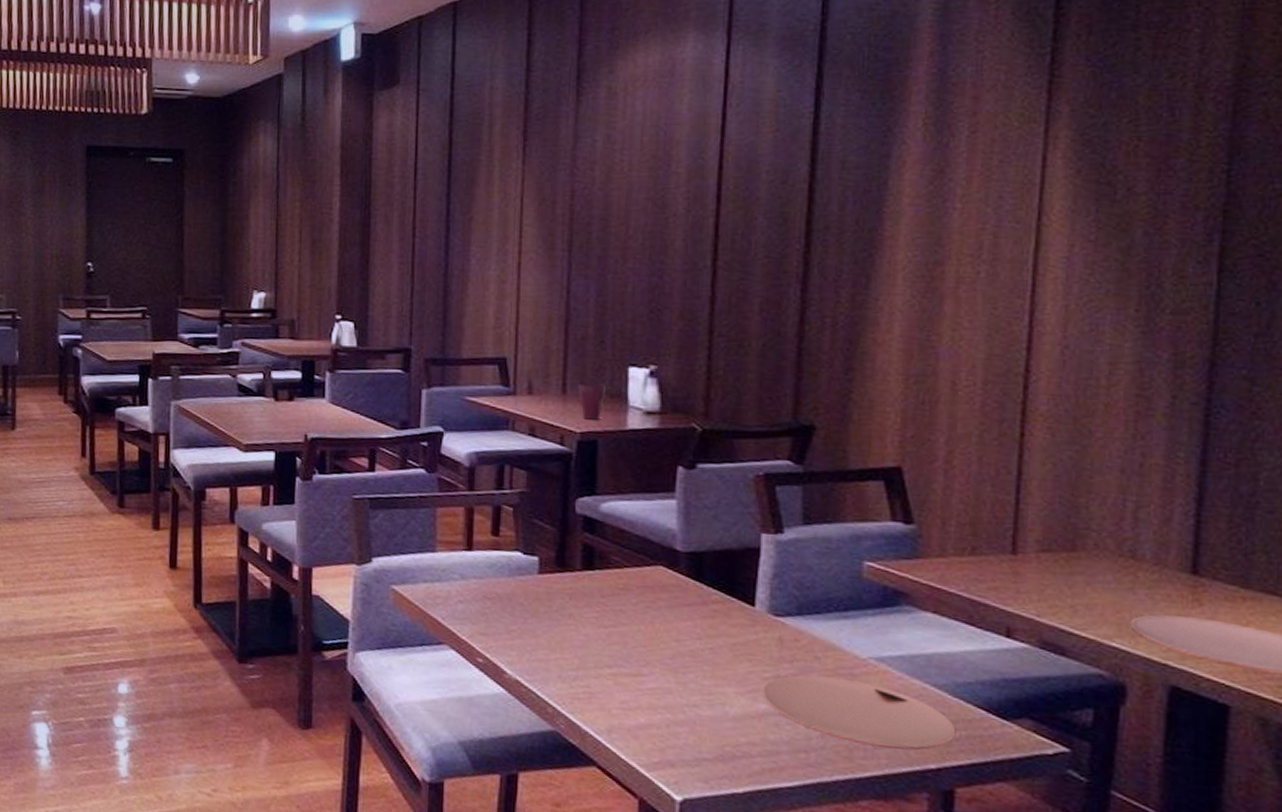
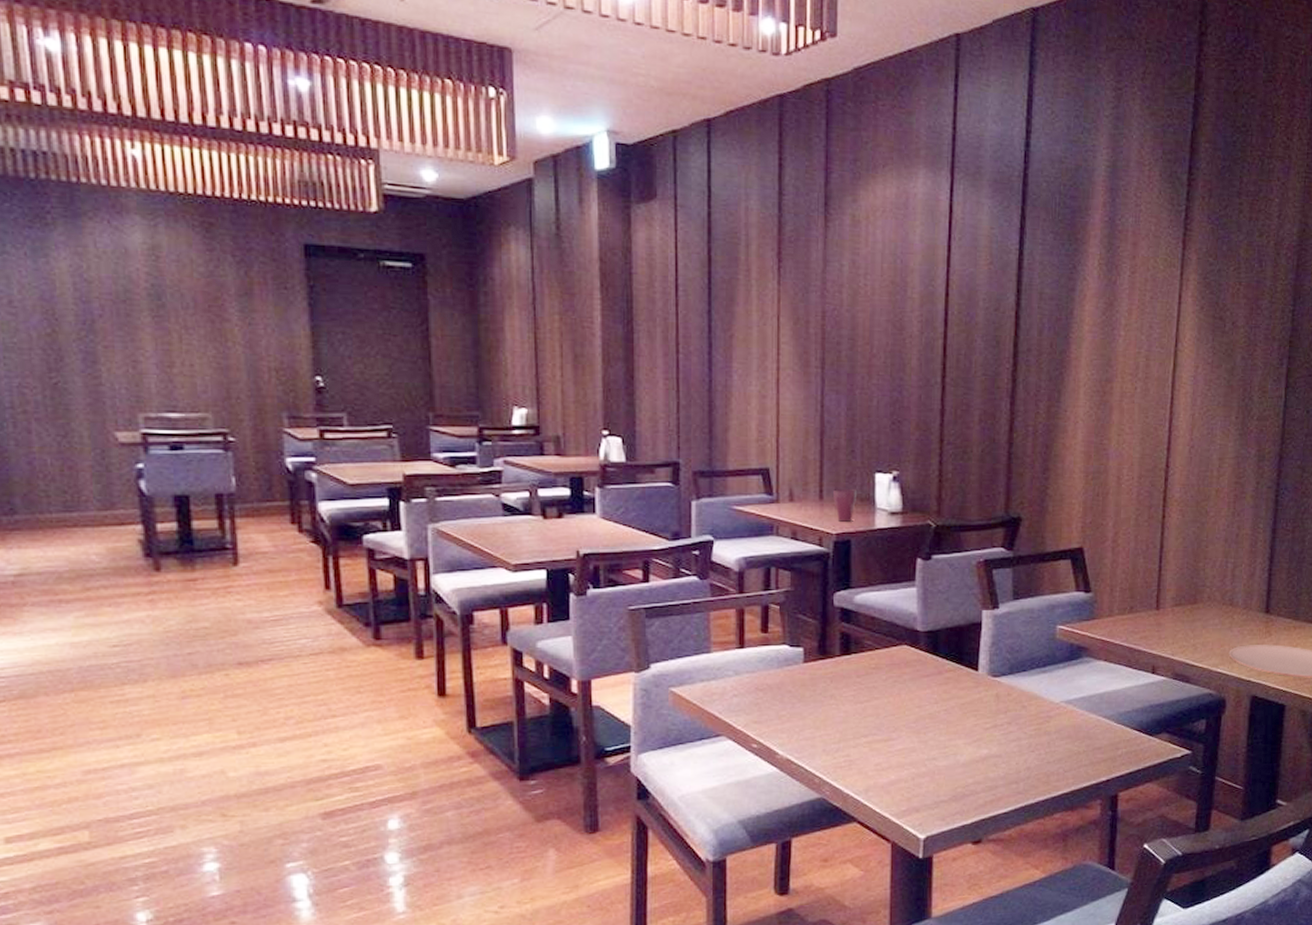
plate: present [763,674,956,750] -> none [985,720,1119,770]

